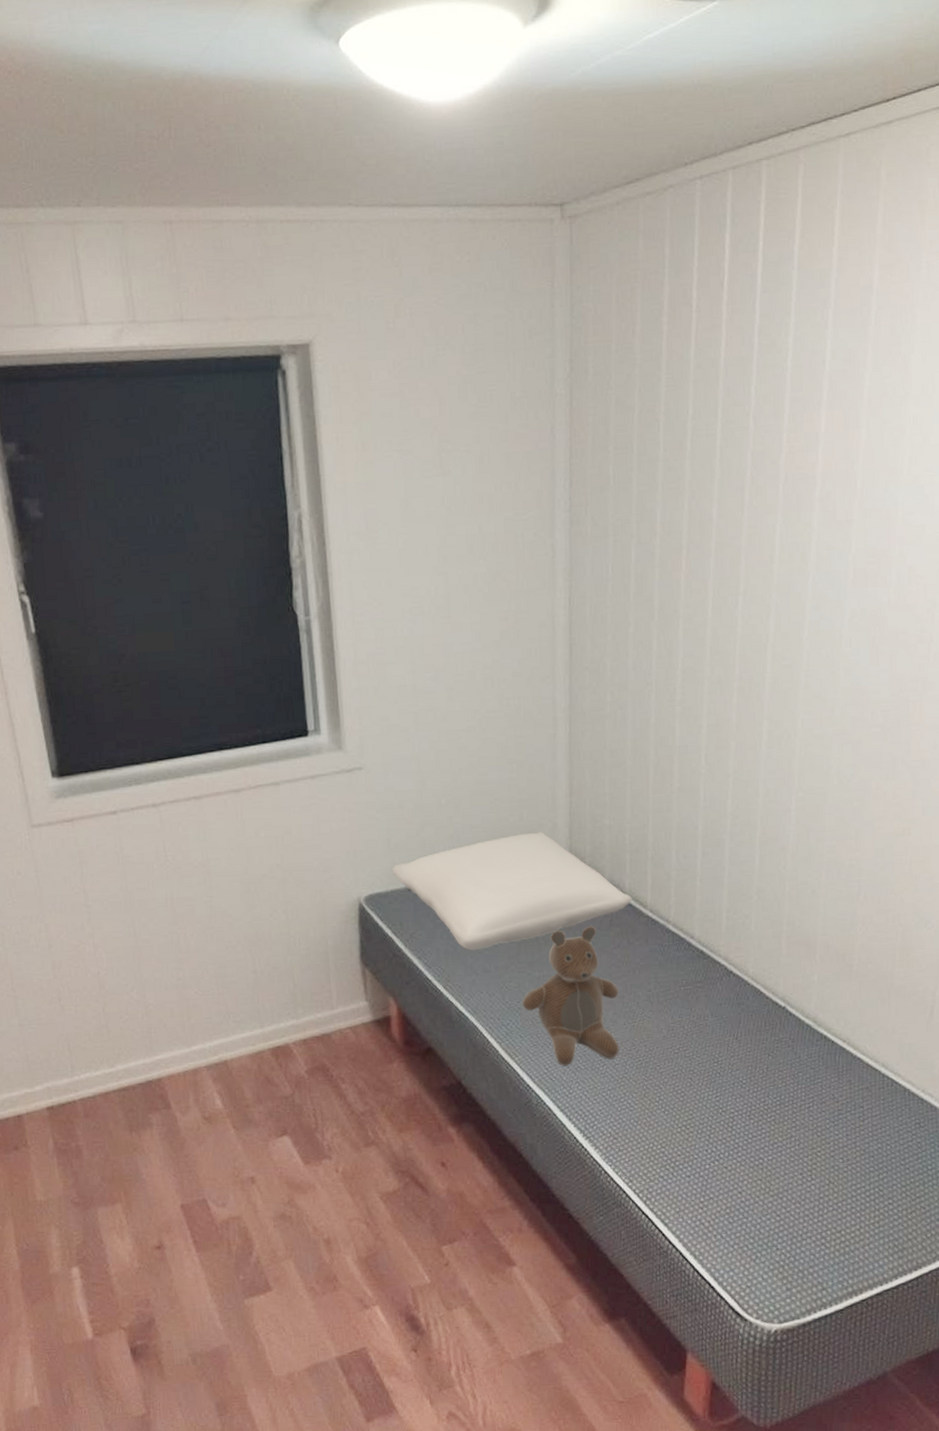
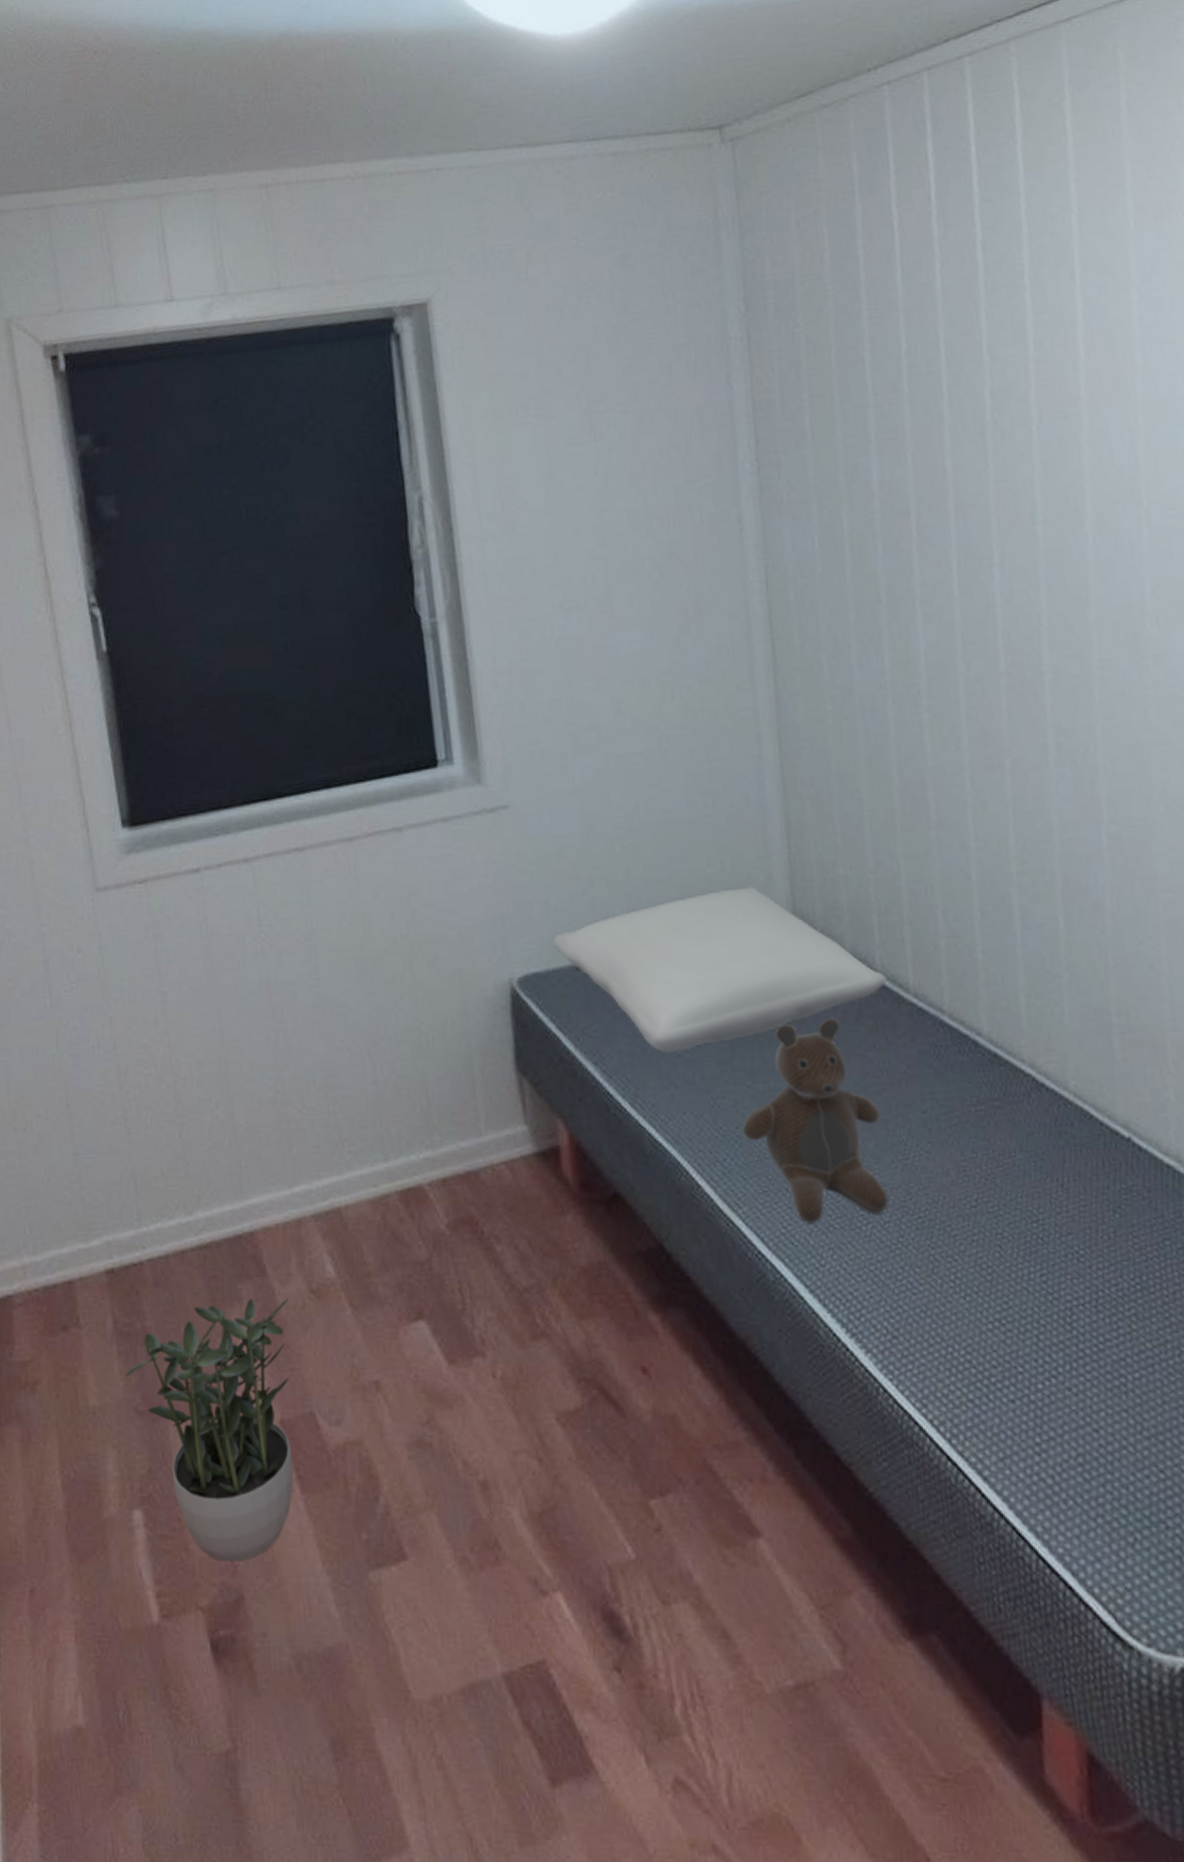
potted plant: none [63,1123,191,1298] -> present [124,1298,294,1562]

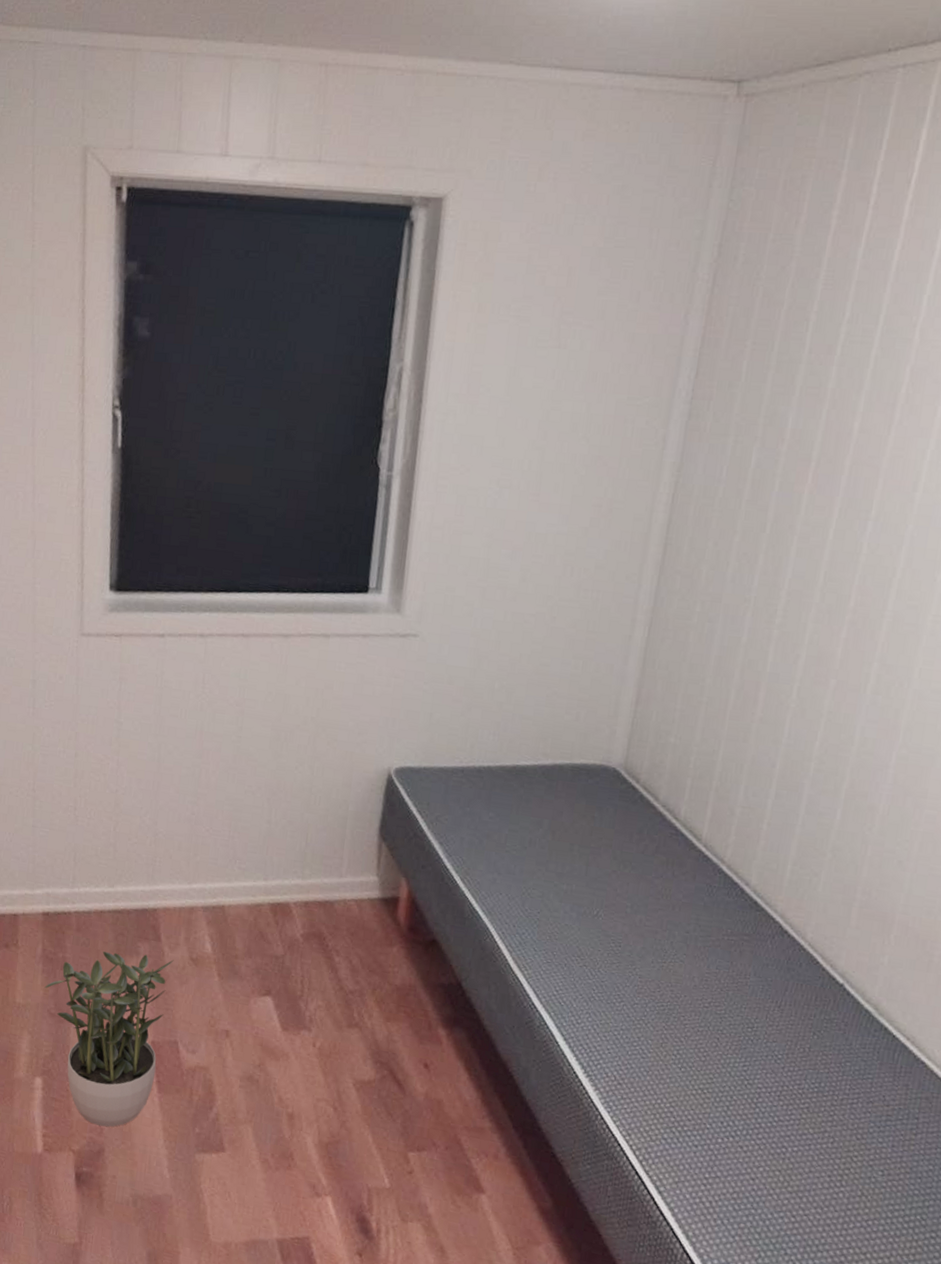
pillow: present [552,887,887,1053] -> none [428,734,686,848]
stuffed animal: present [741,1018,889,1223] -> none [542,845,653,997]

